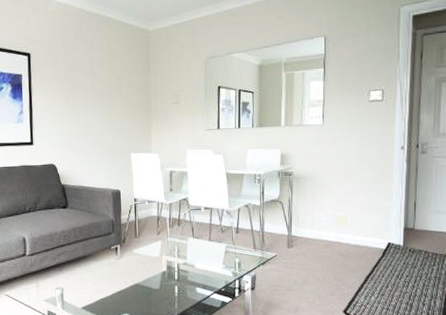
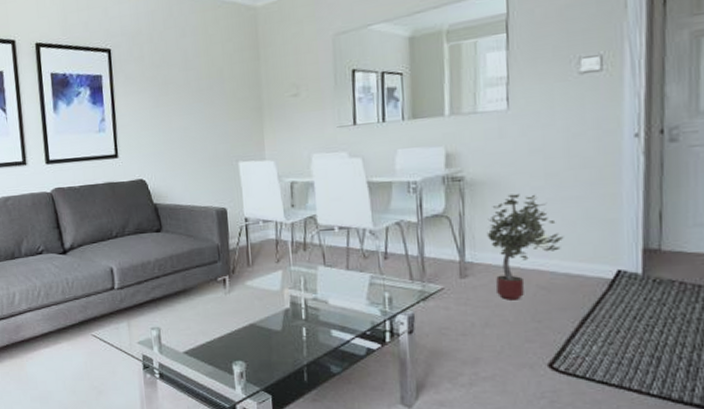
potted tree: none [306,186,356,264] -> present [486,193,564,300]

